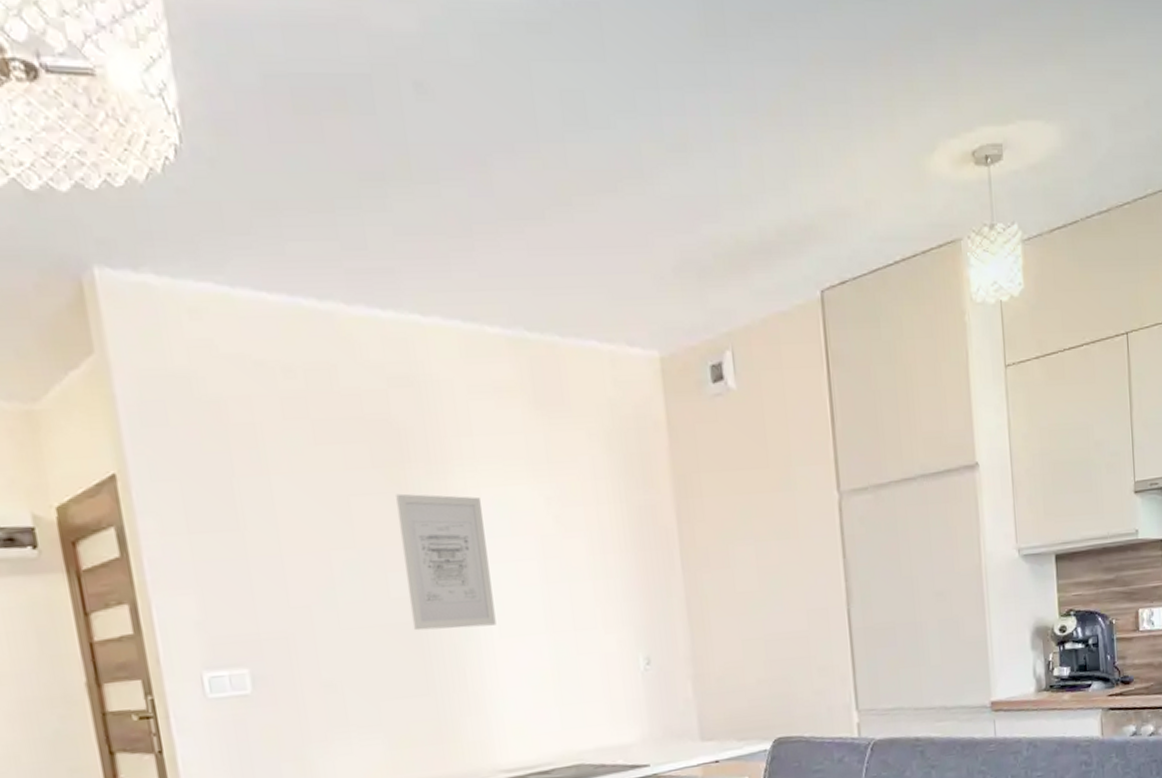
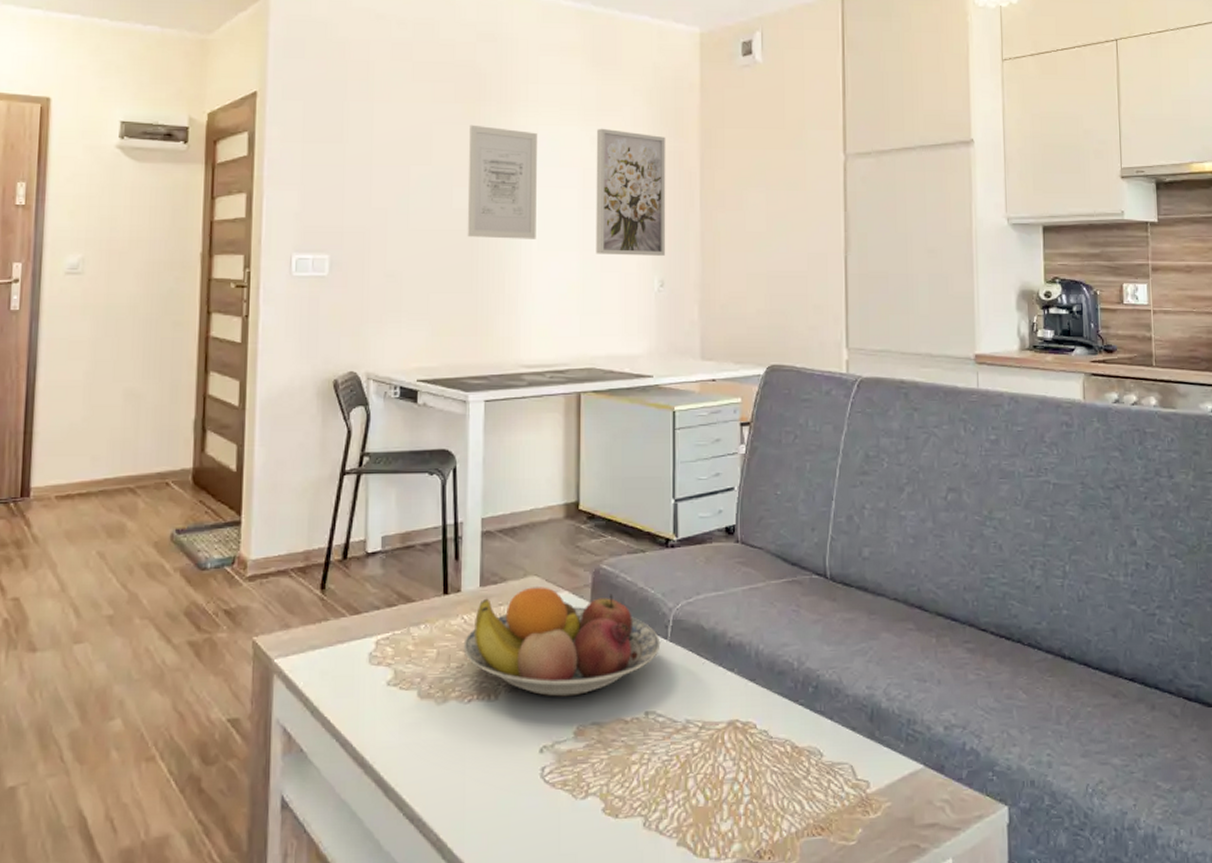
wall art: none [551,484,649,635] -> present [596,128,666,256]

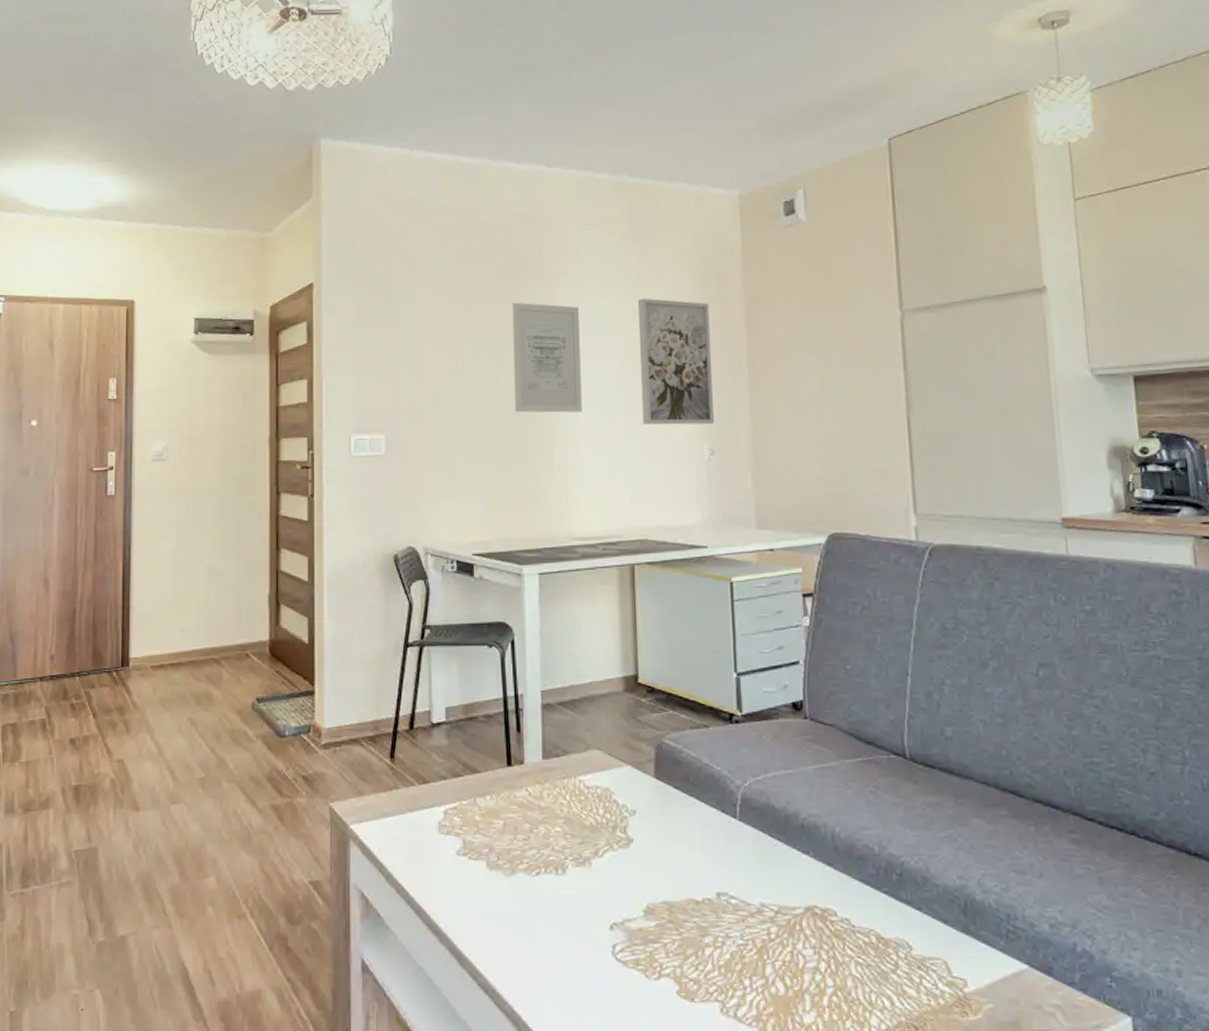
fruit bowl: present [463,587,661,697] -> none [529,761,730,874]

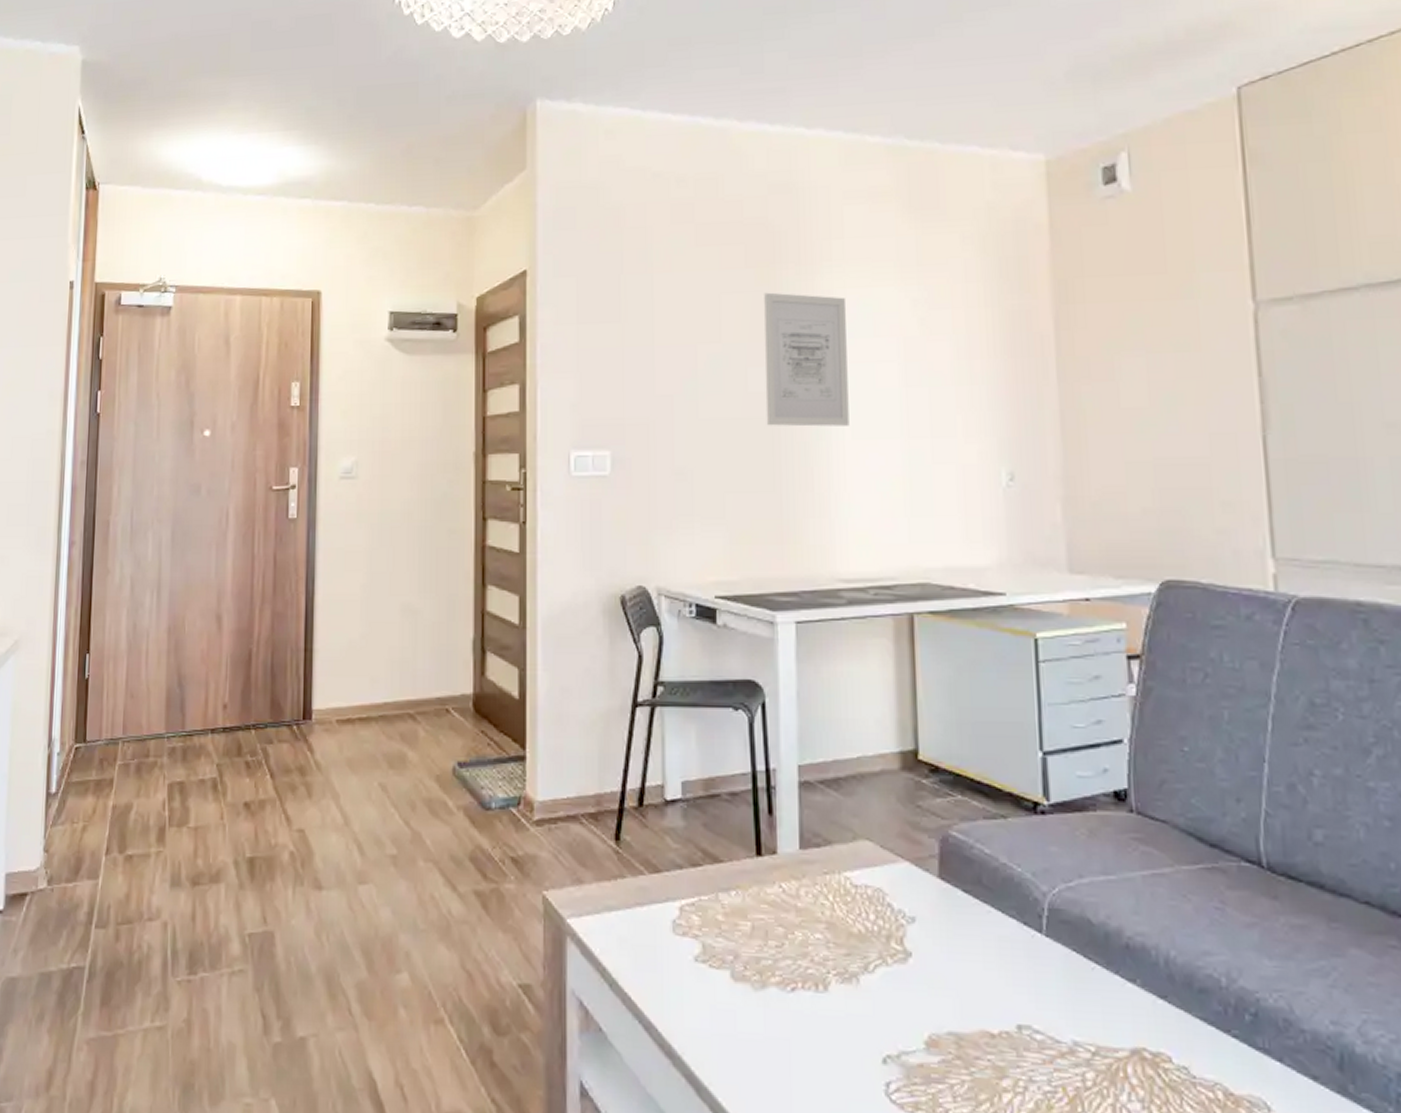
wall art: present [638,298,715,425] -> none [918,287,1015,443]

